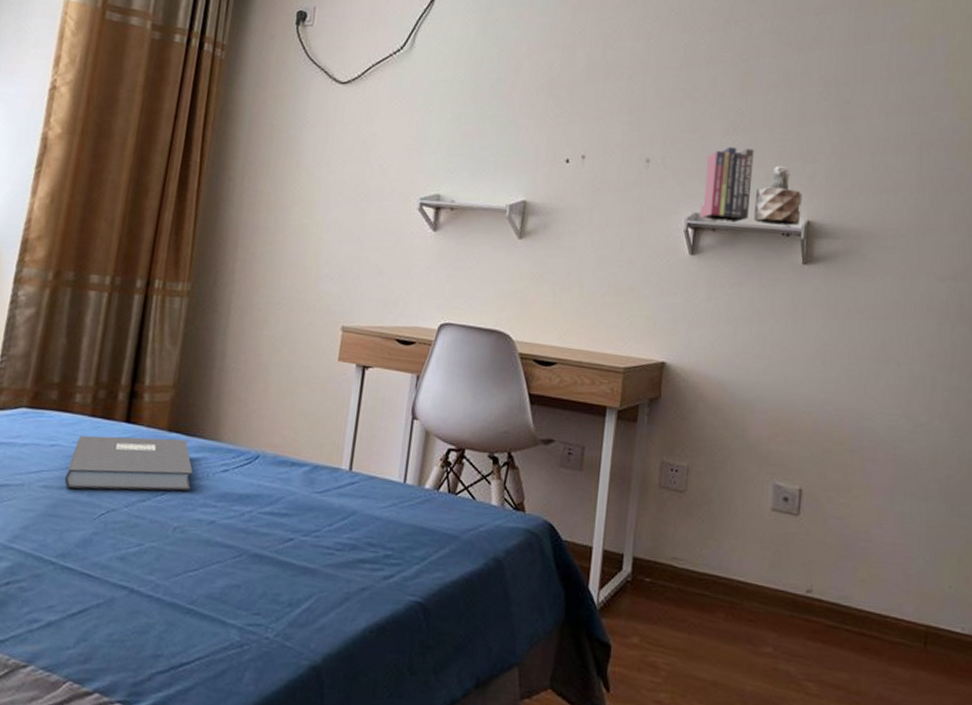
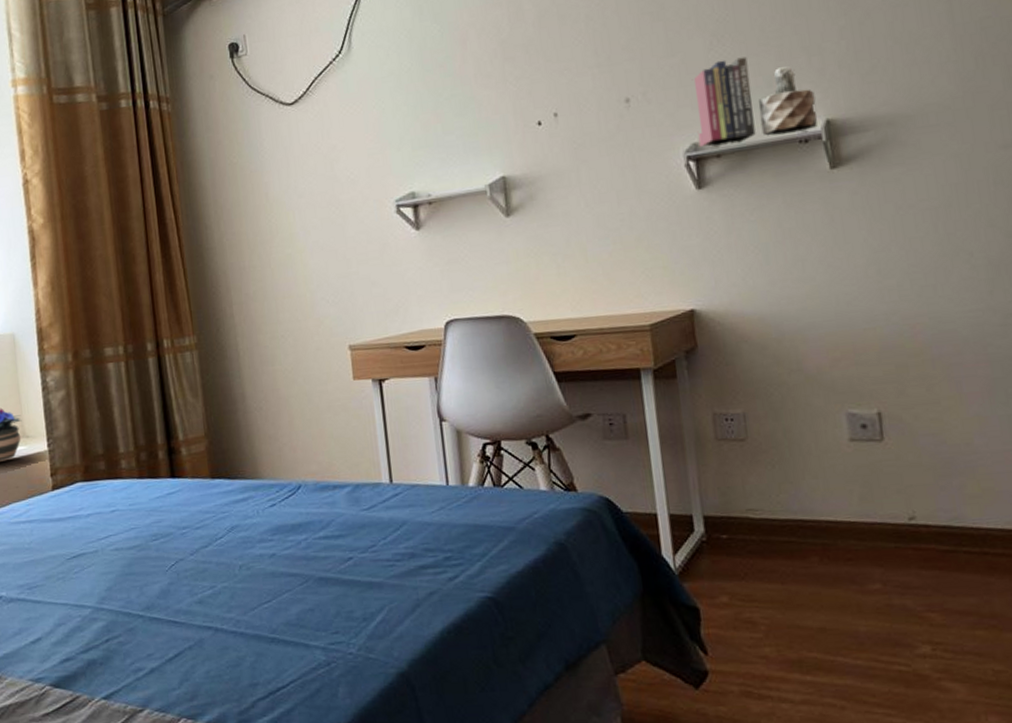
book: present [64,435,193,491] -> none [131,483,245,548]

